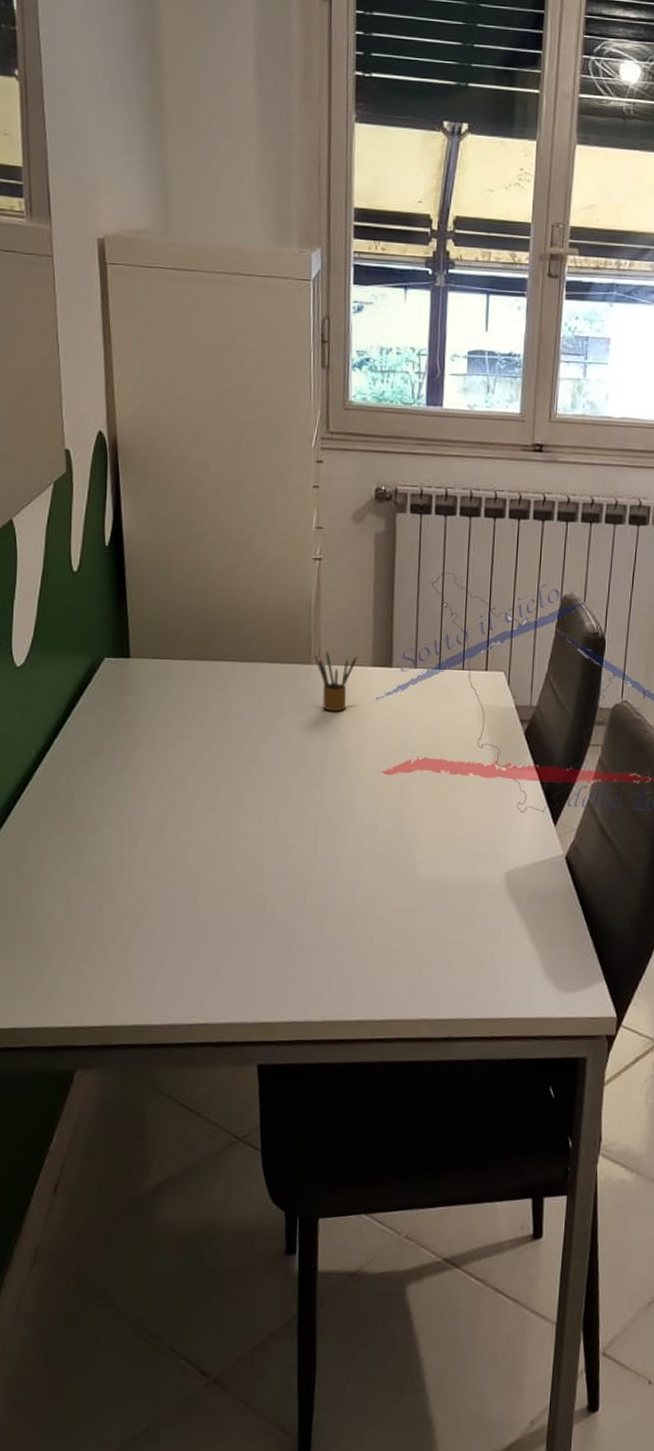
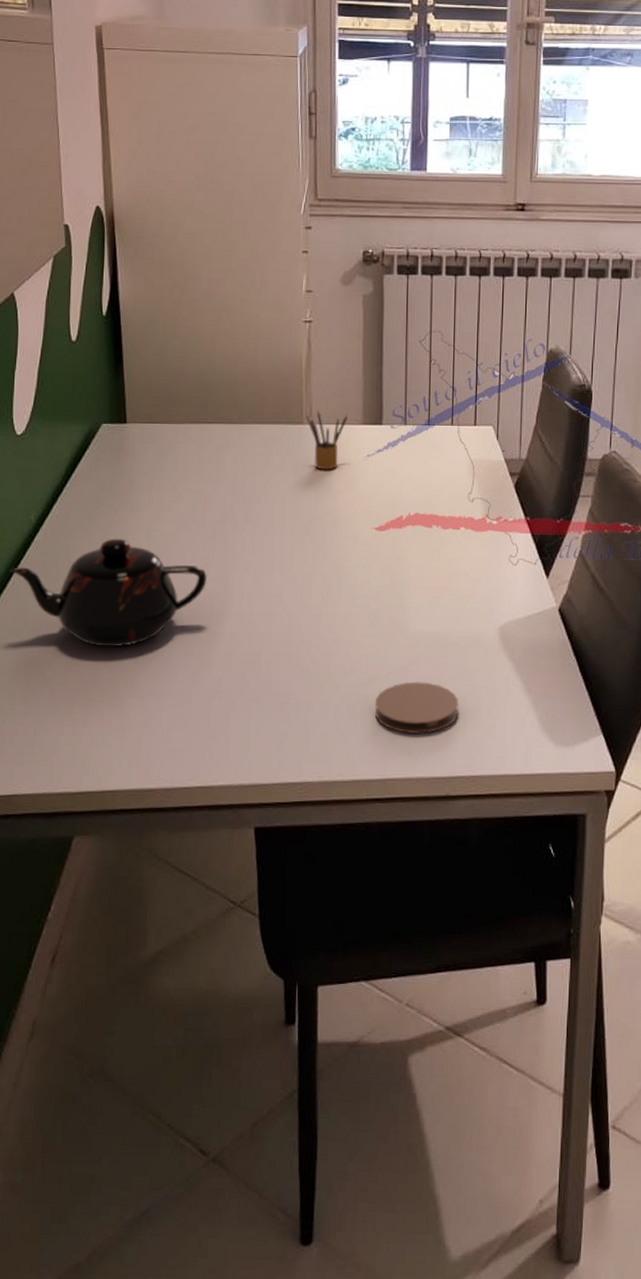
teapot: none [9,774,213,884] -> present [9,538,208,647]
coaster: none [380,925,464,977] -> present [375,681,459,735]

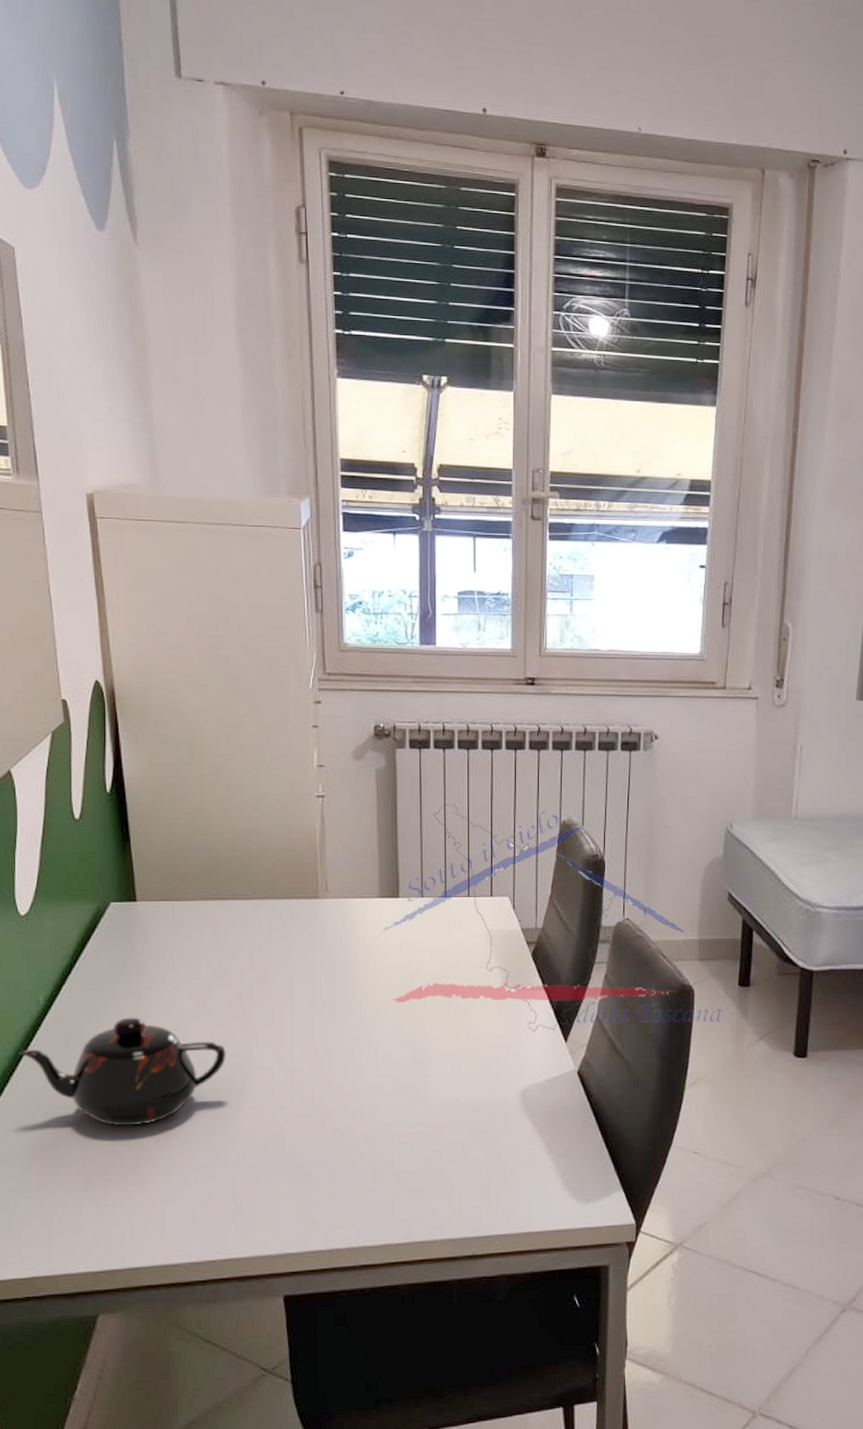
pencil box: present [306,410,348,470] -> none [322,884,364,944]
coaster: present [375,681,459,735] -> none [401,1147,484,1198]

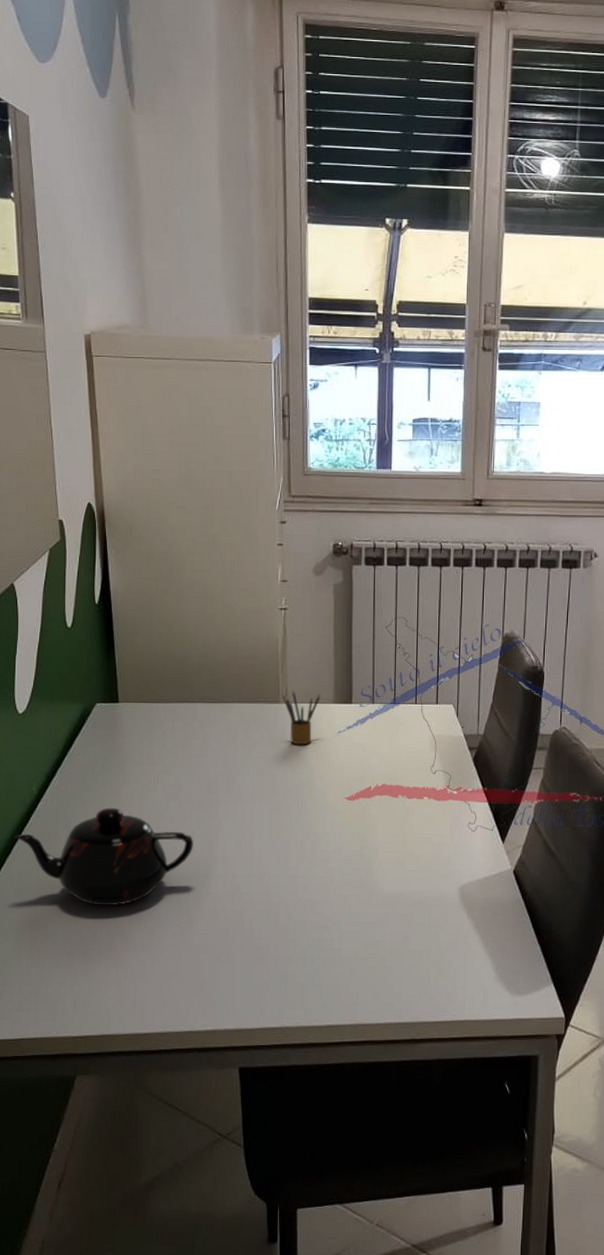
pencil box: none [322,884,364,944] -> present [282,690,320,745]

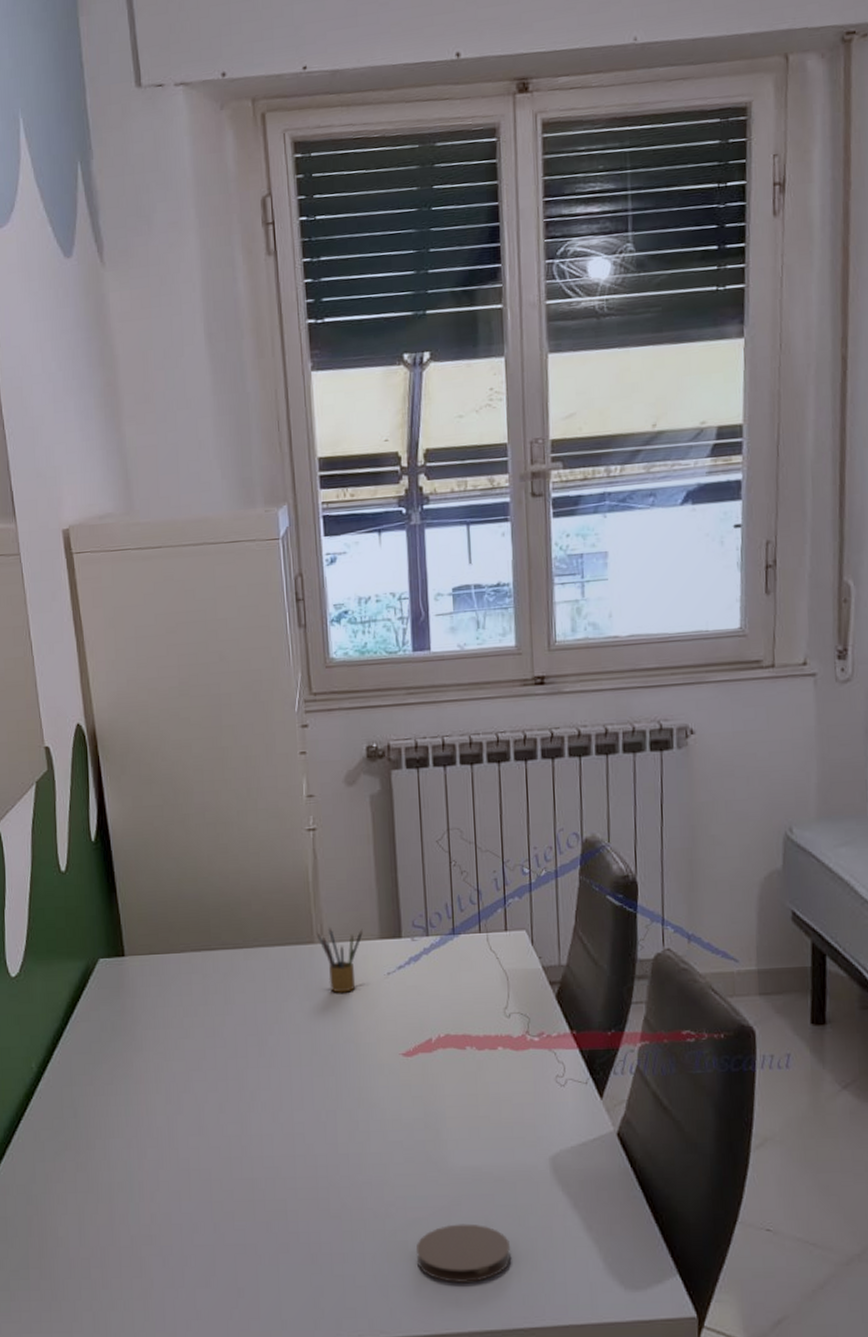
teapot: present [14,807,194,905] -> none [13,1082,223,1201]
coaster: none [347,937,423,985] -> present [416,1223,512,1284]

